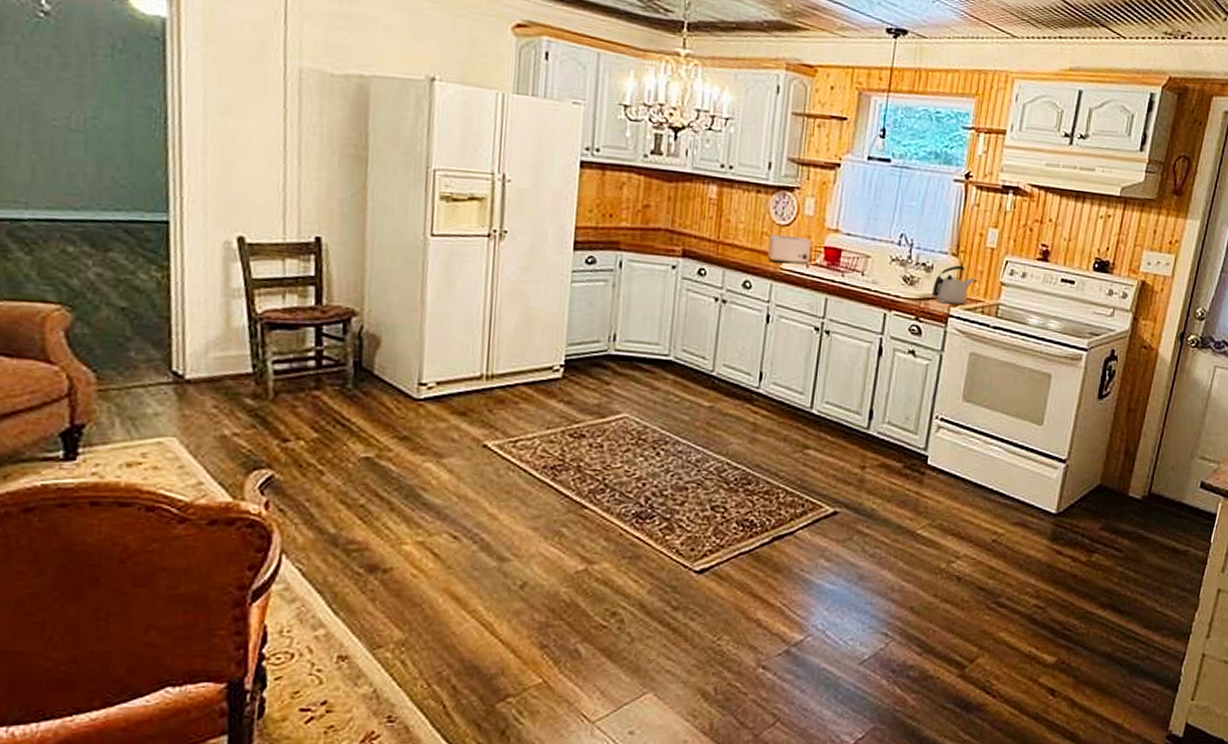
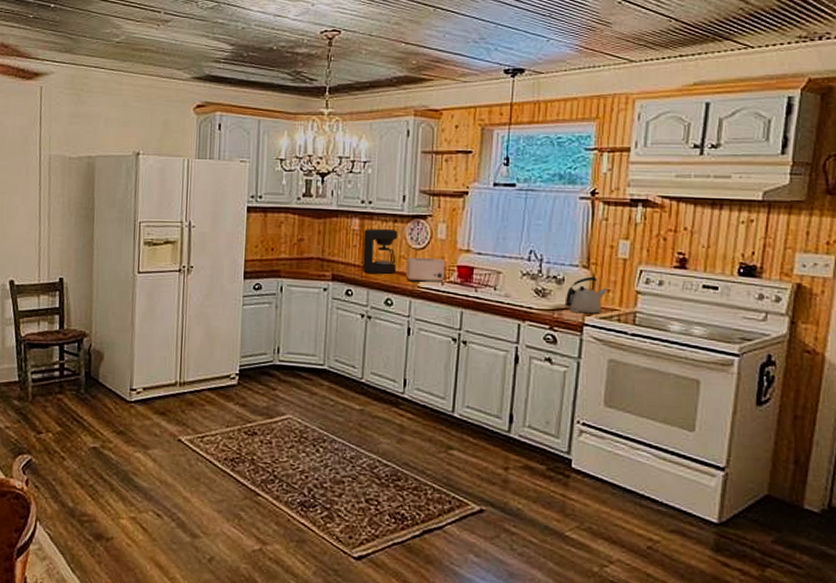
coffee maker: none [719,198,761,253] -> present [363,229,398,275]

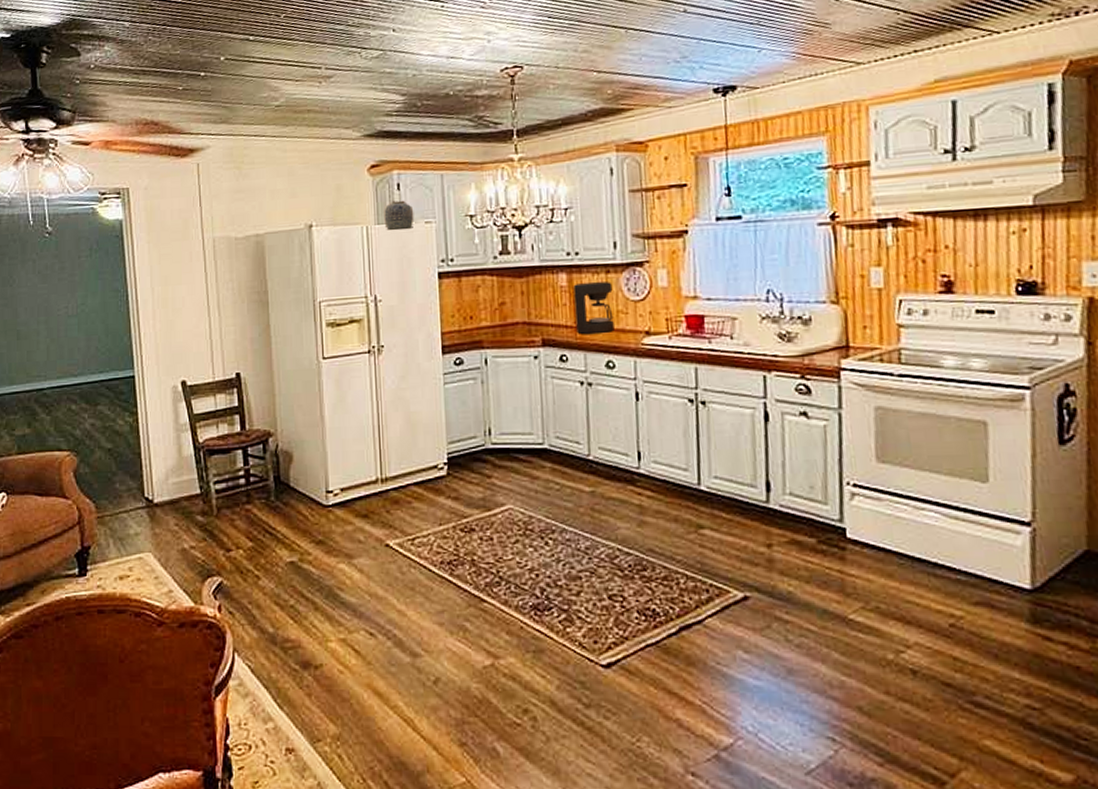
decorative jar: none [204,139,231,166] -> present [384,200,414,231]
toaster: present [405,257,447,283] -> none [626,309,673,339]
kettle: present [564,276,608,314] -> none [814,312,865,357]

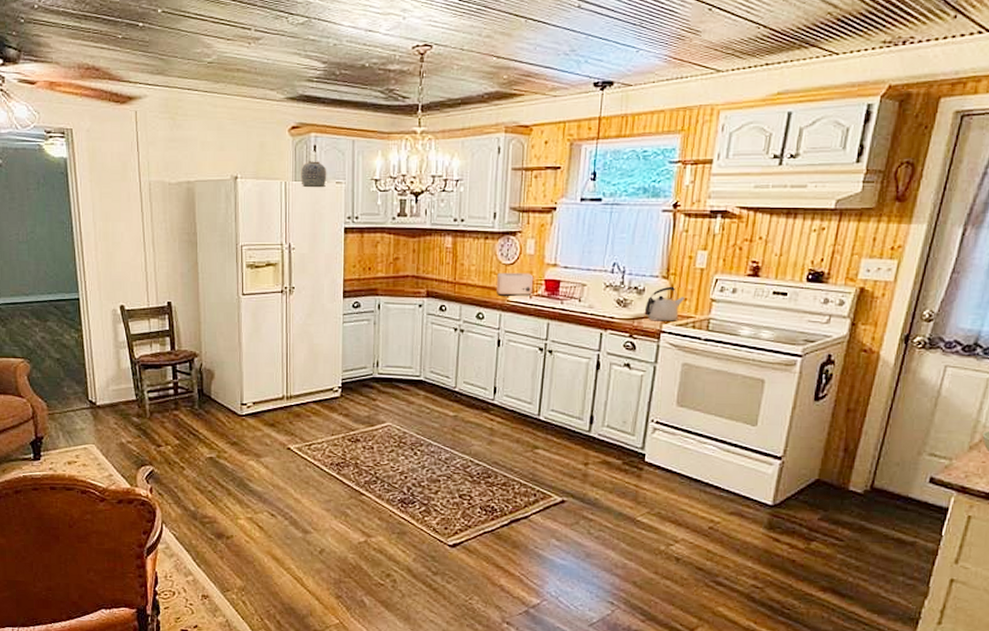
coffee maker: present [573,282,614,335] -> none [456,246,489,290]
toaster: none [626,309,673,339] -> present [496,272,535,296]
kettle: none [814,312,865,357] -> present [644,286,685,322]

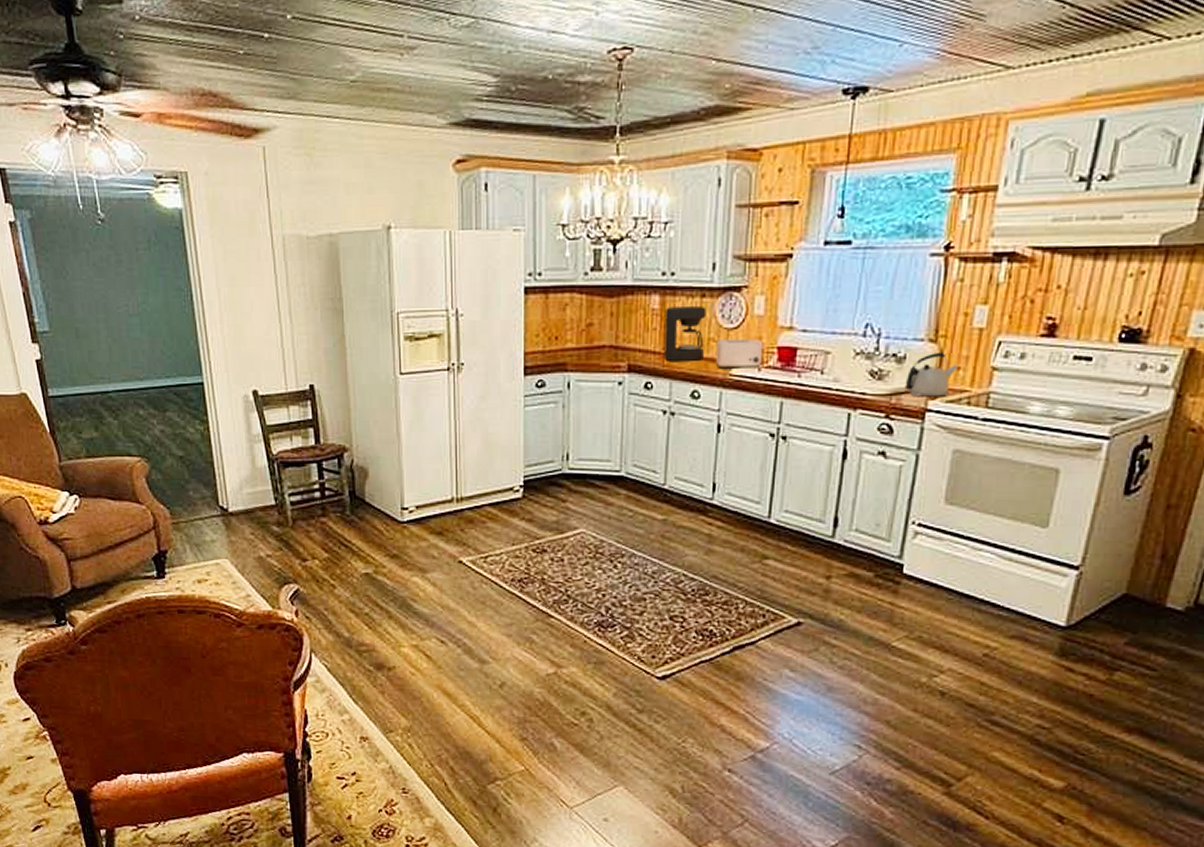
decorative jar: present [301,161,327,188] -> none [469,203,502,238]
coffee maker: none [456,246,489,290] -> present [664,306,707,363]

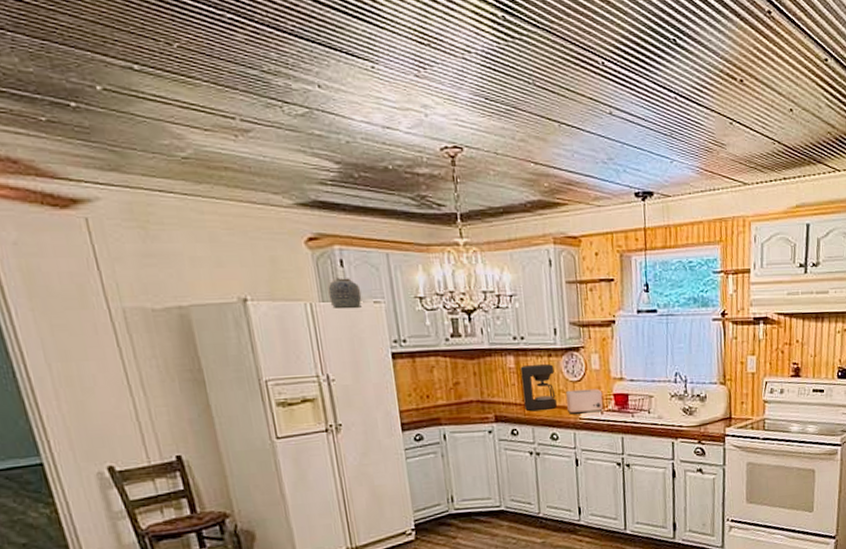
decorative jar: none [469,203,502,238] -> present [328,278,362,309]
kettle: present [904,352,958,397] -> none [708,391,742,426]

